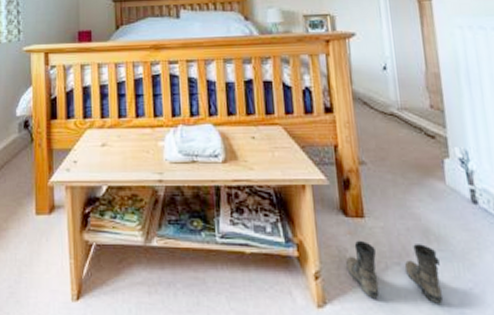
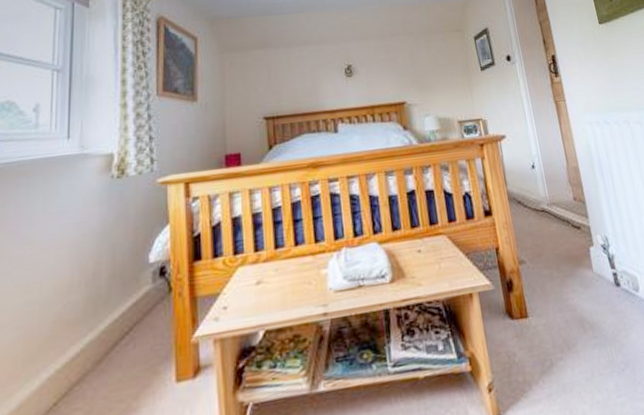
boots: present [346,240,443,304] -> none [515,334,602,400]

